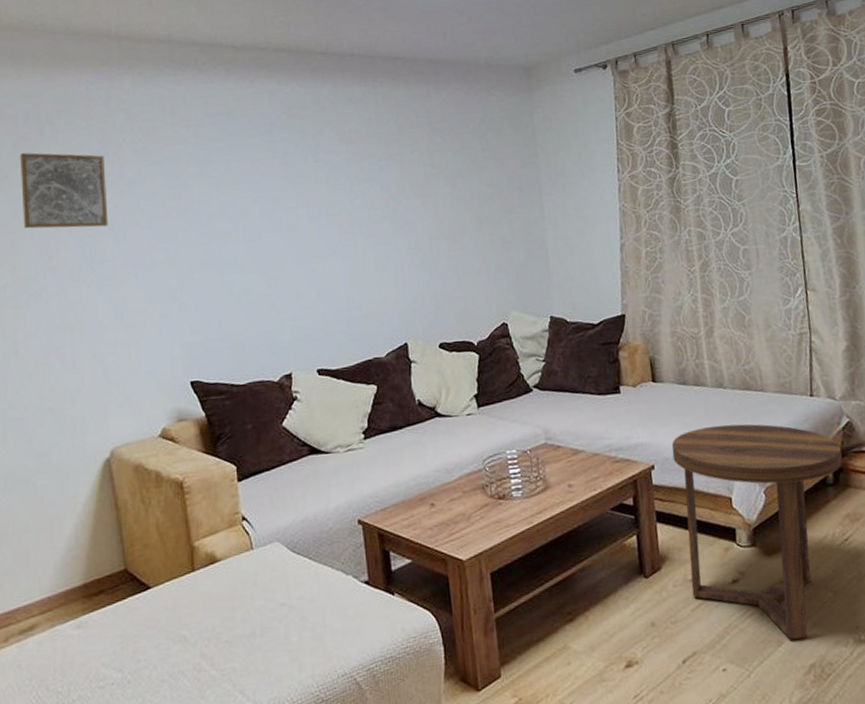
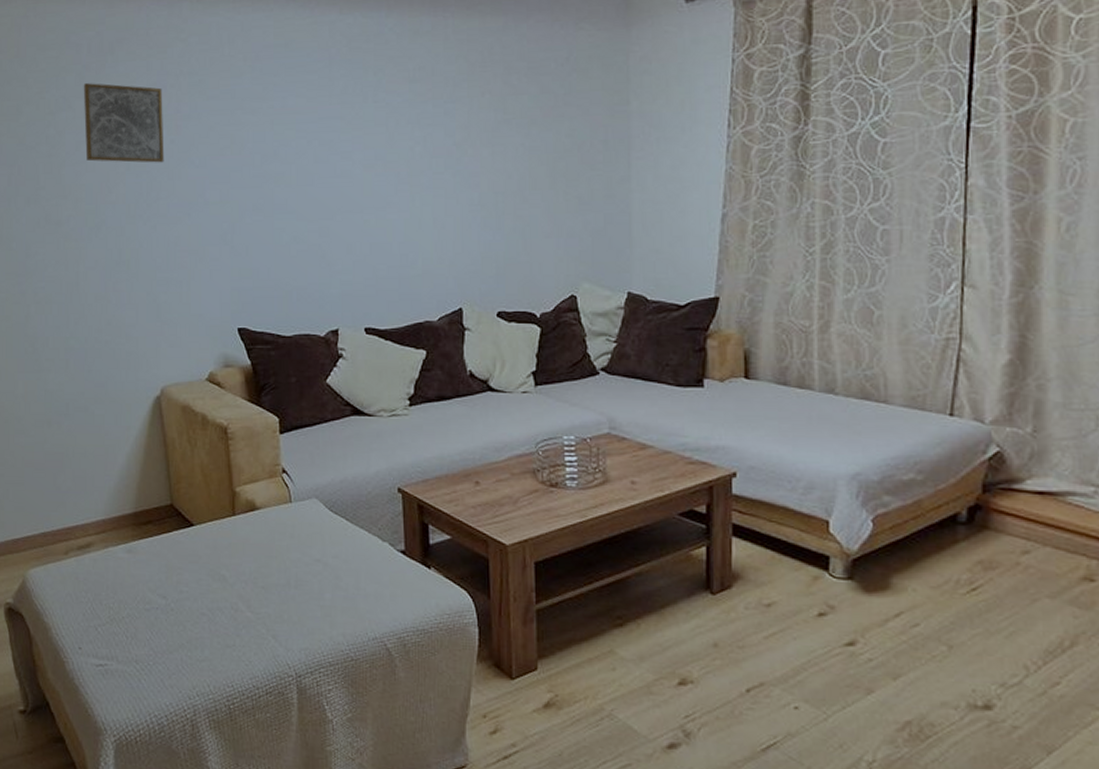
side table: present [672,424,842,640] -> none [760,436,982,691]

